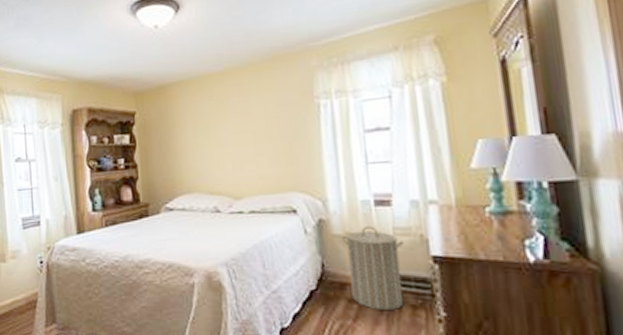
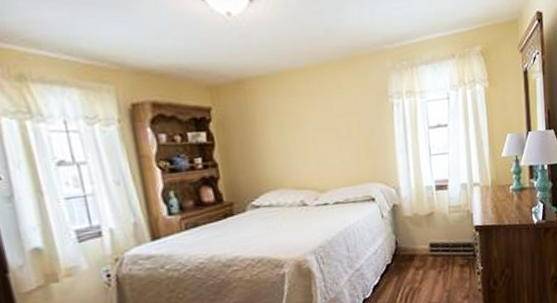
laundry hamper: present [341,226,405,311] -> none [411,207,457,273]

